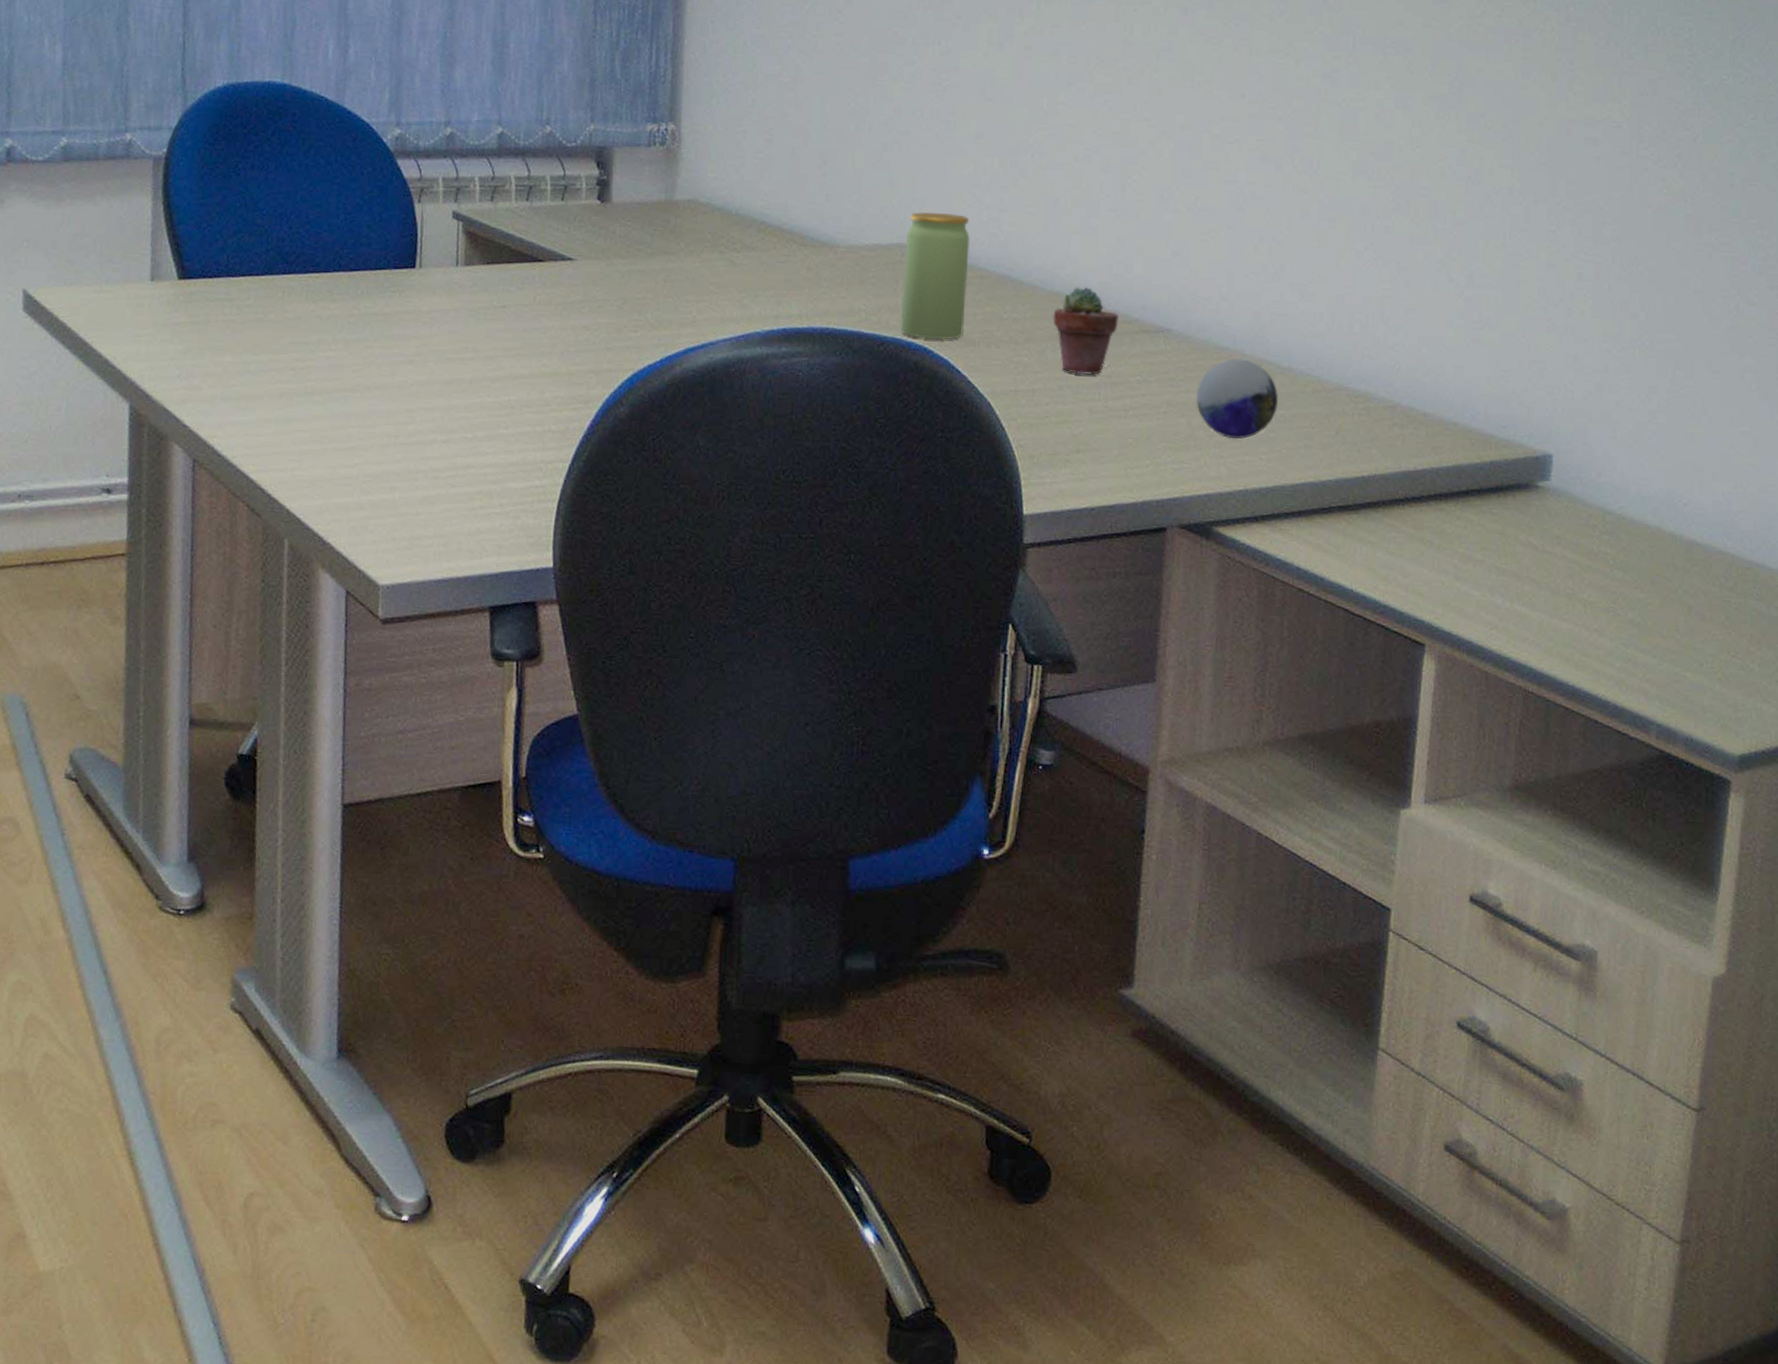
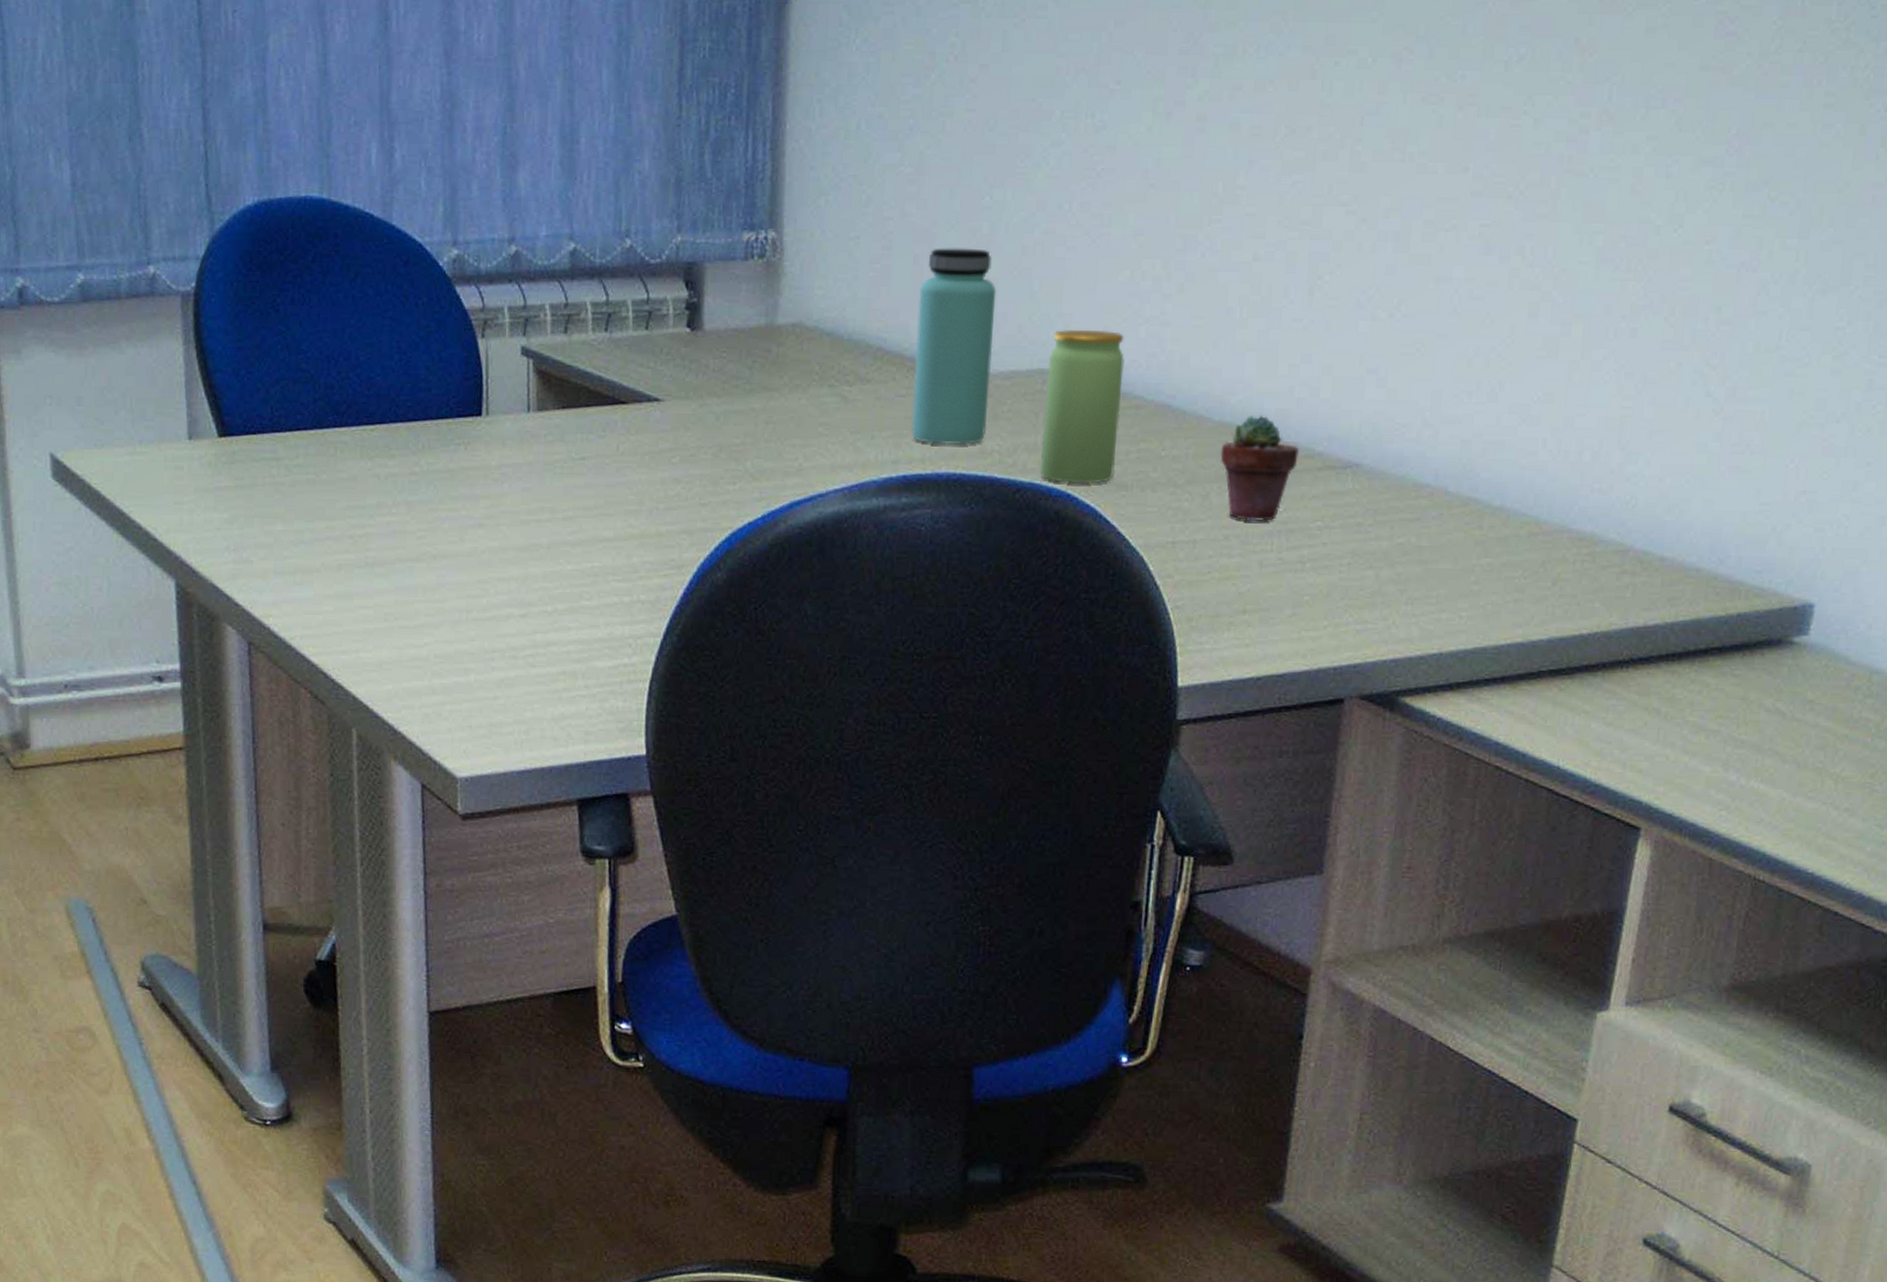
bottle: none [790,142,862,305] -> present [911,248,997,445]
decorative orb: present [1196,358,1279,439] -> none [1387,497,1487,594]

